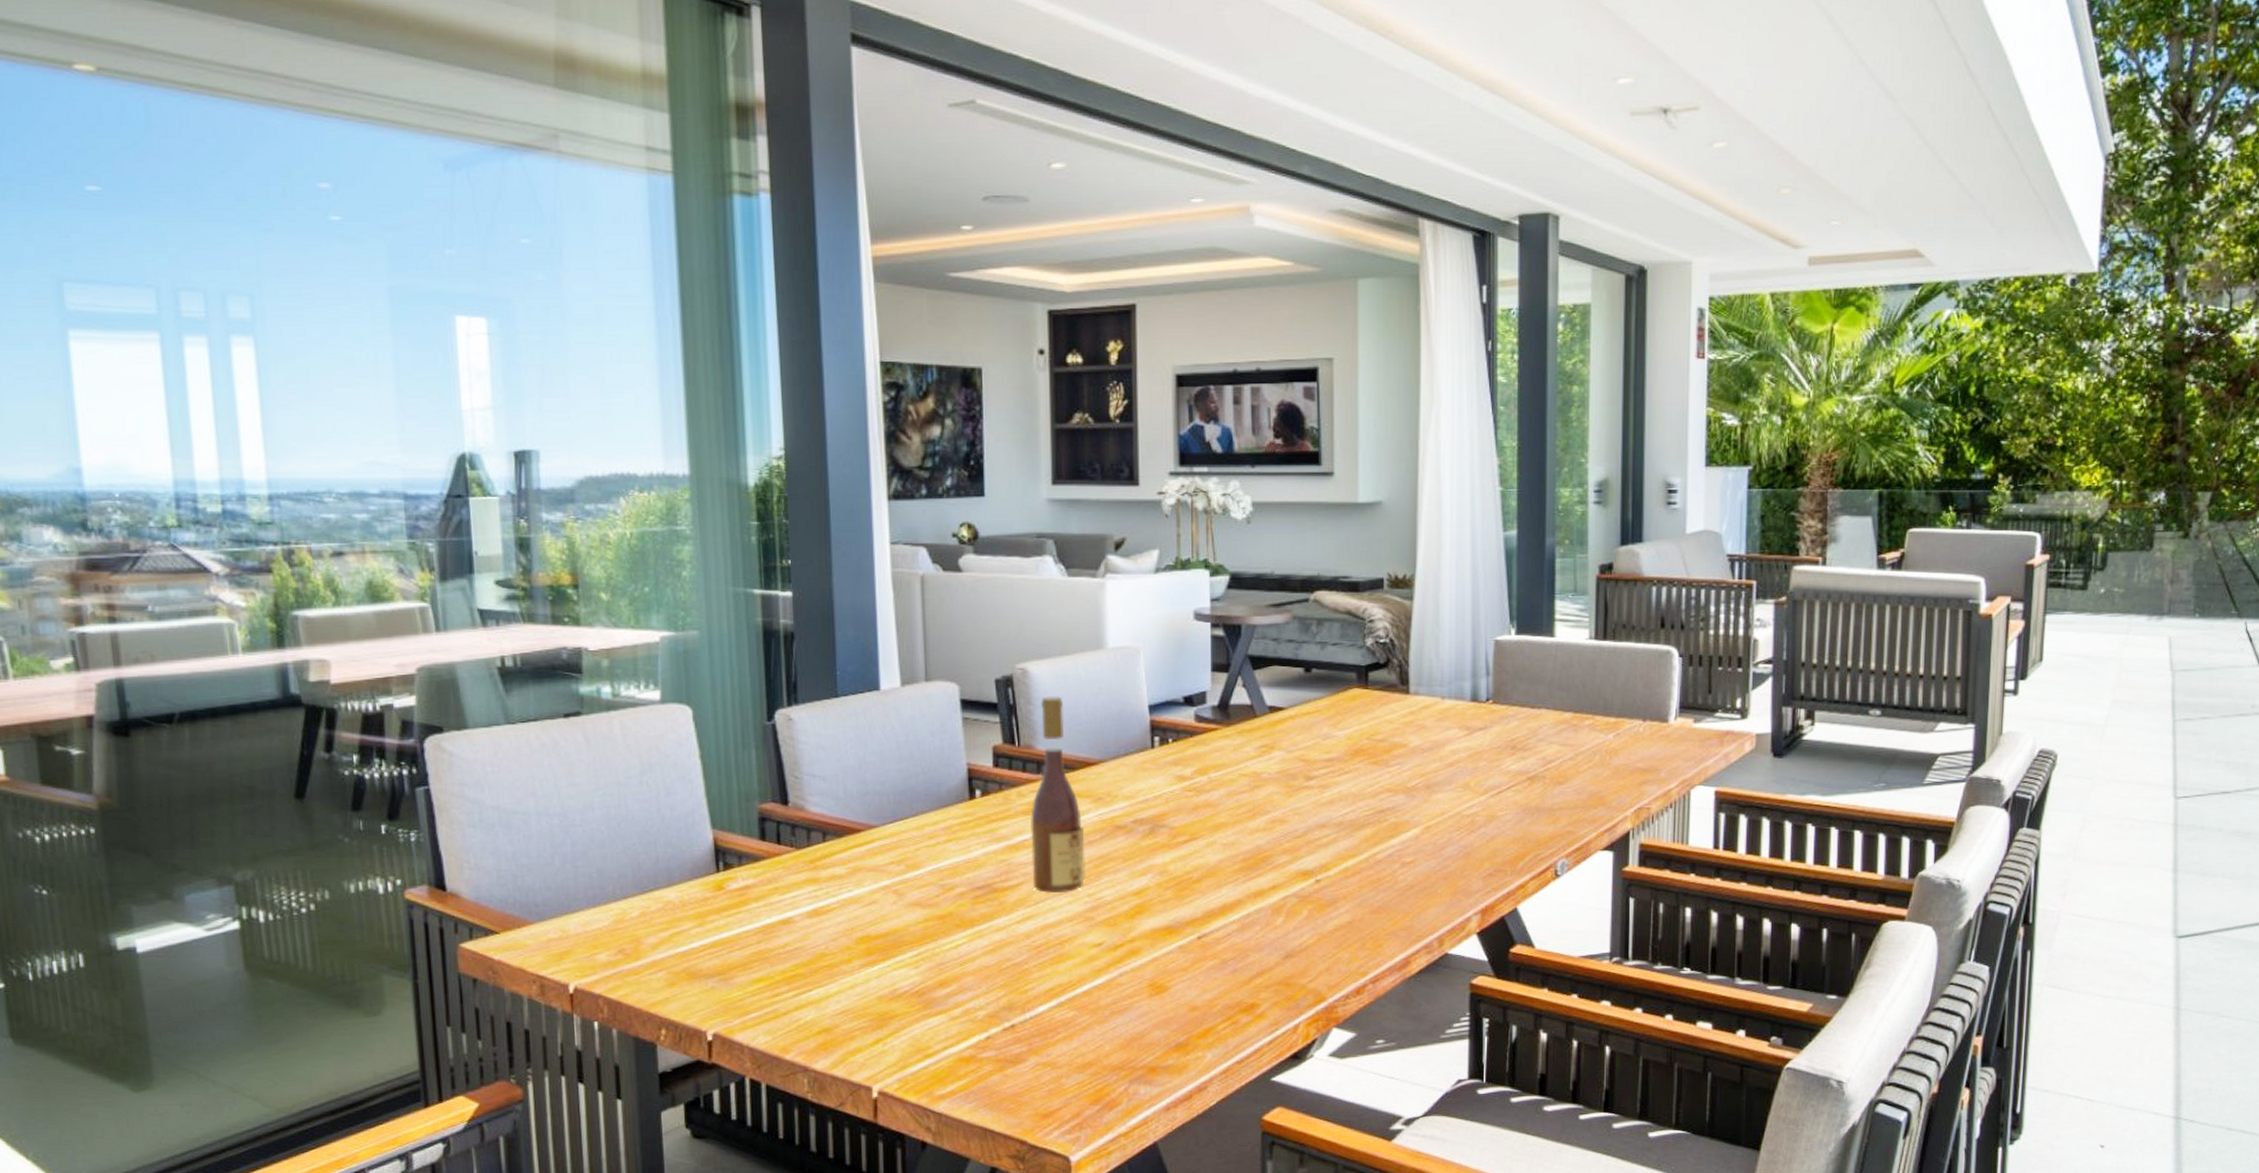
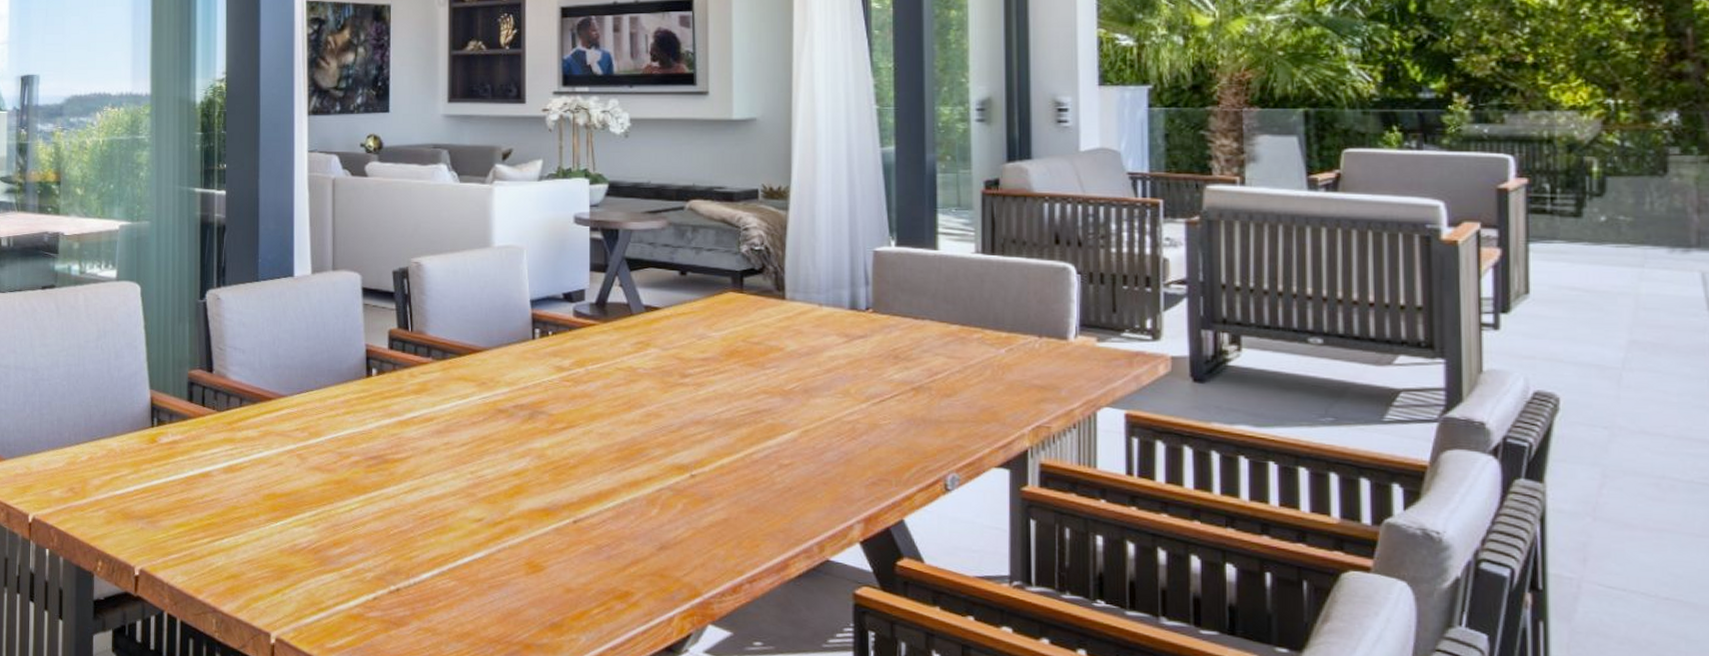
wine bottle: present [1029,696,1086,894] -> none [419,288,469,469]

